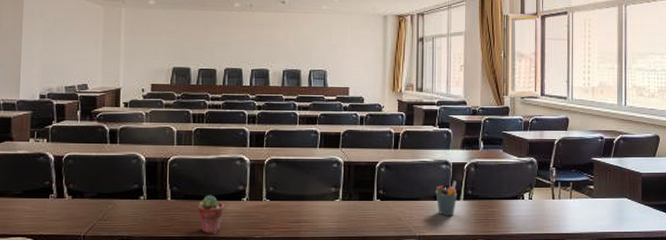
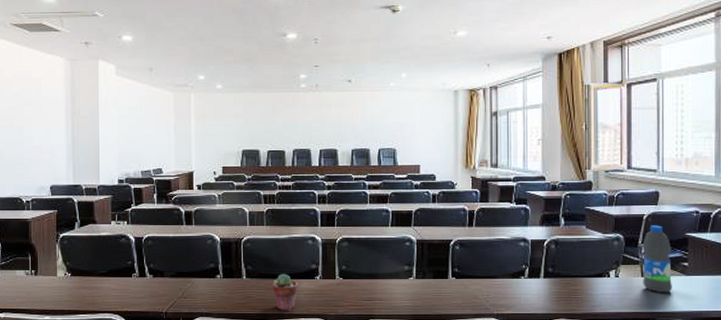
pen holder: present [435,180,458,217] -> none [513,258,537,295]
water bottle: none [554,150,579,215] -> present [643,225,672,293]

